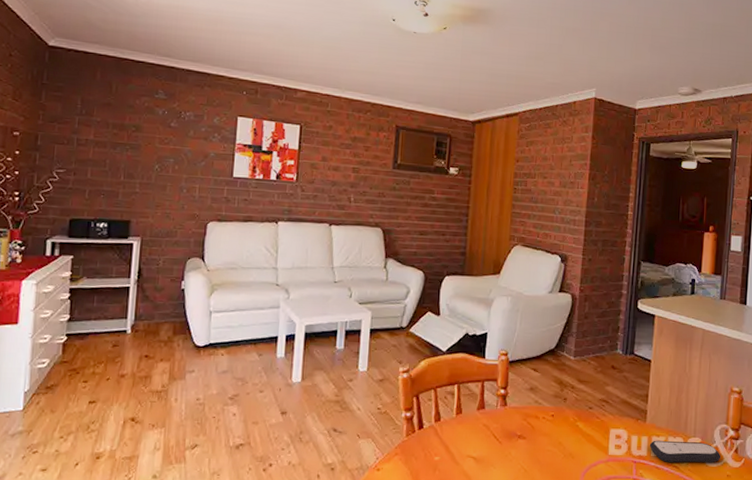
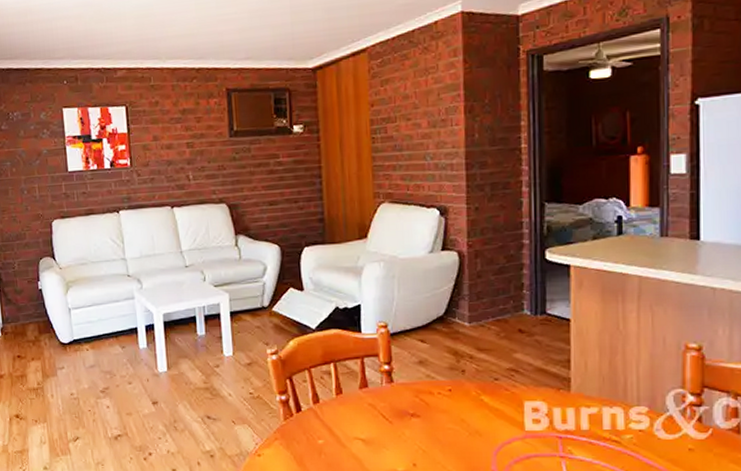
remote control: present [649,440,721,463] -> none [577,411,679,436]

